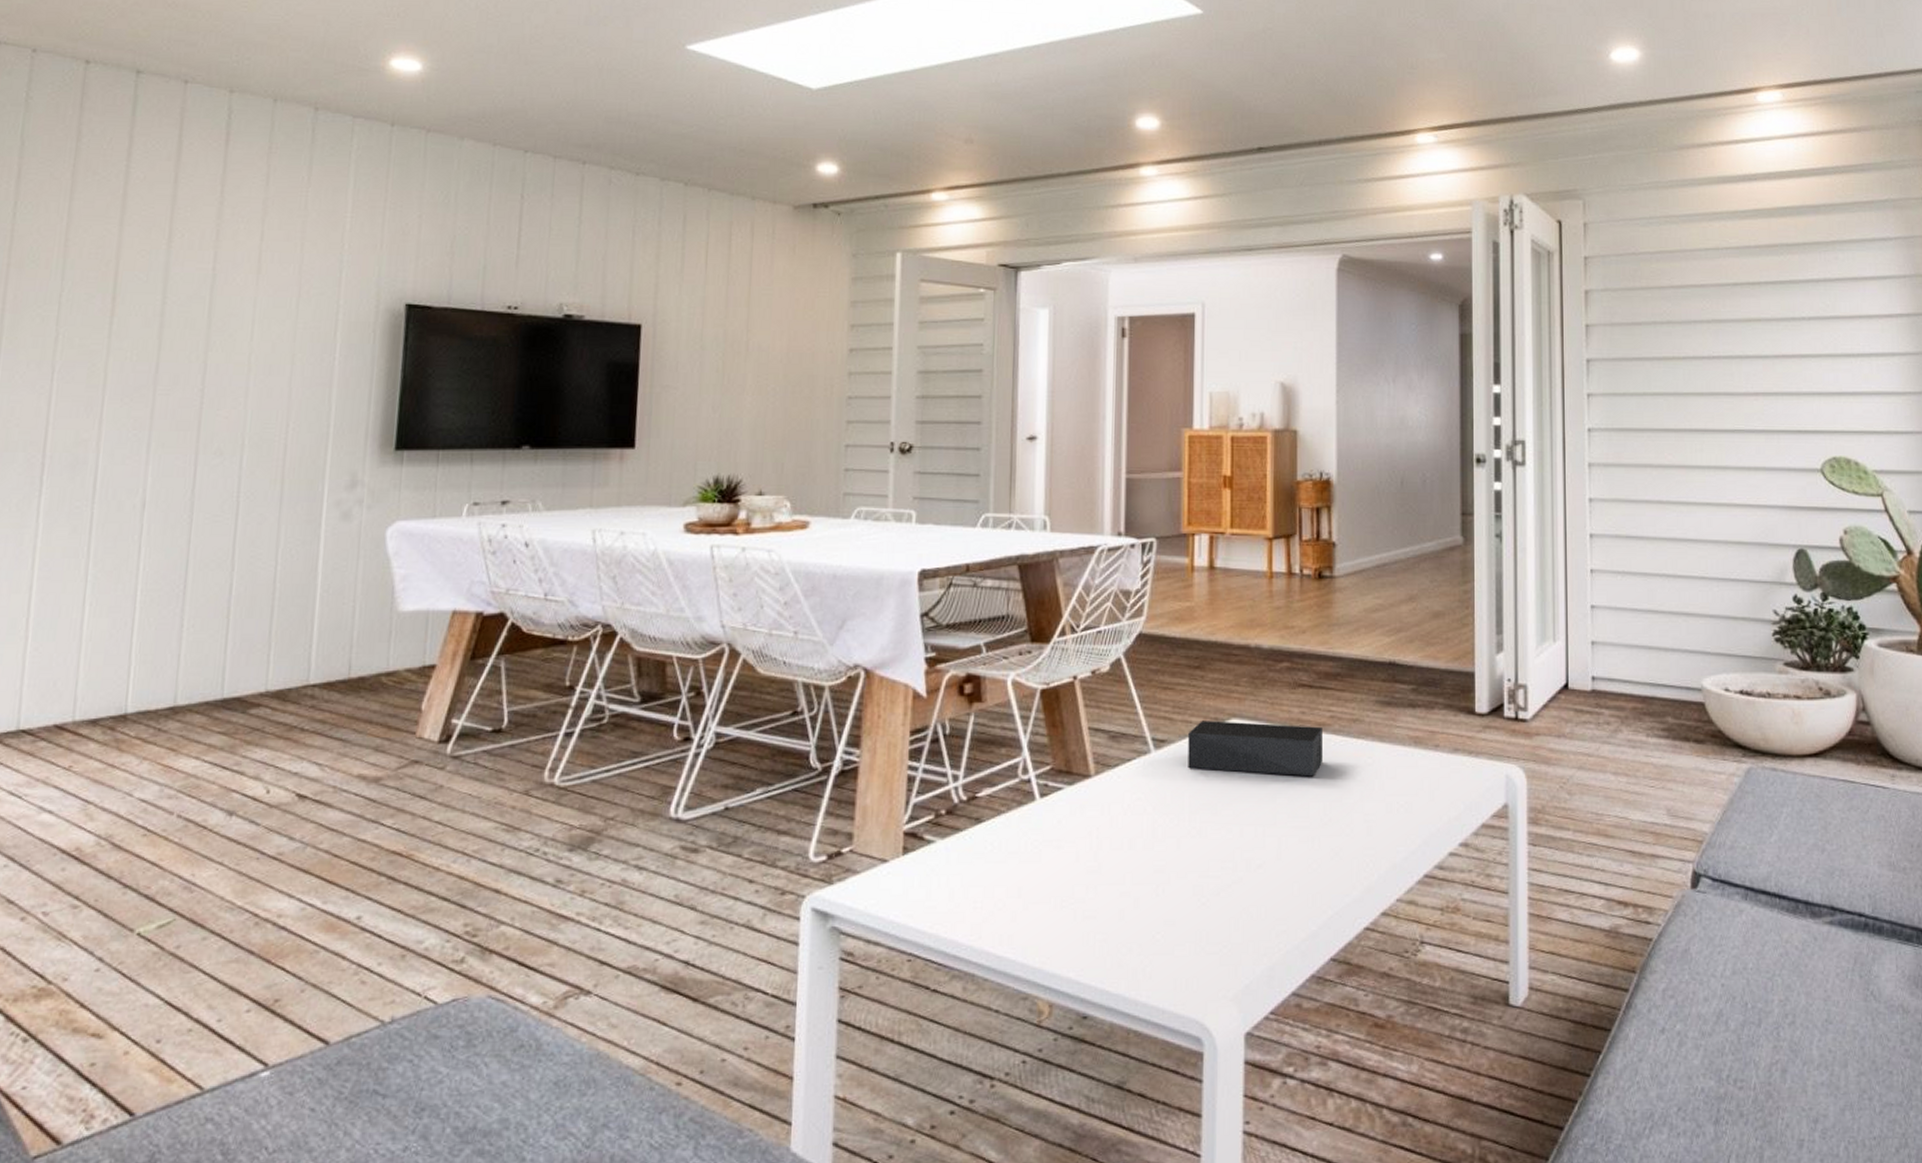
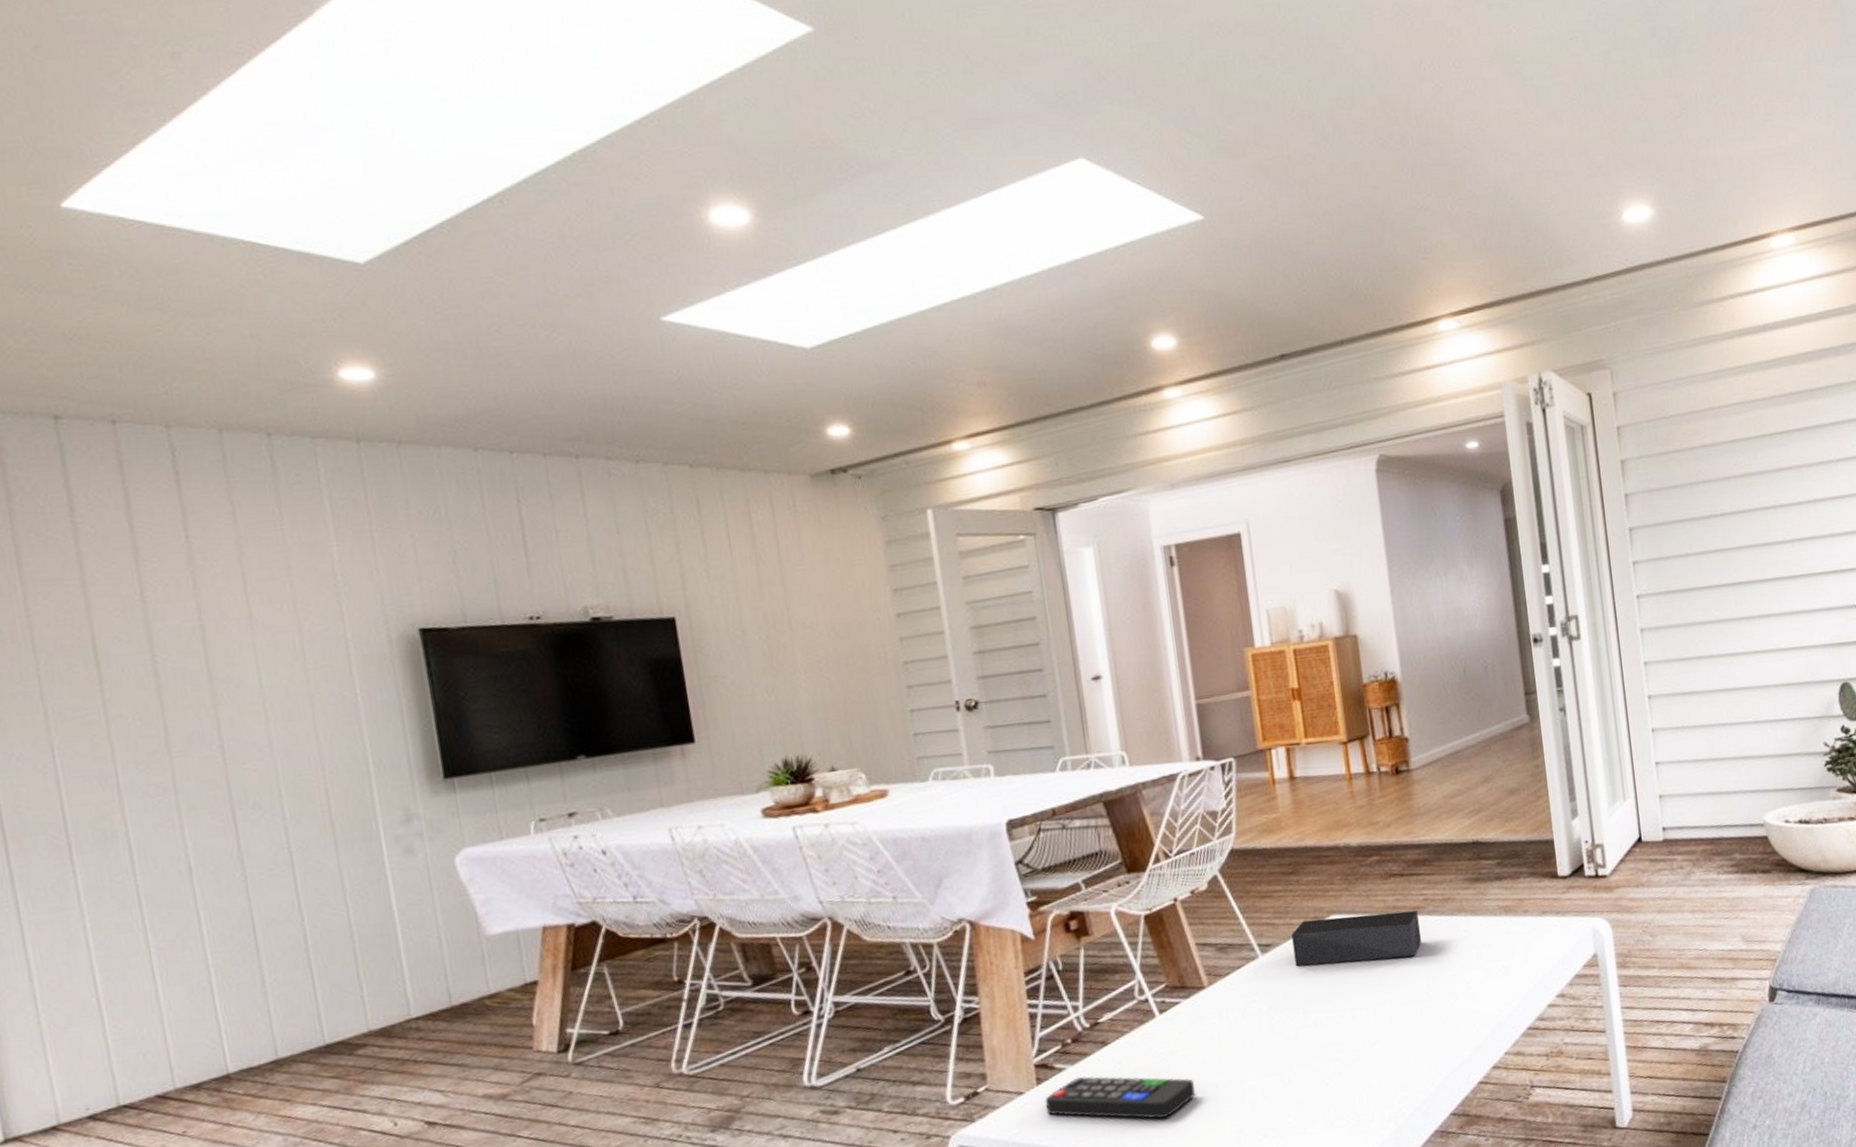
remote control: none [907,854,1065,913] -> present [1045,1076,1196,1119]

